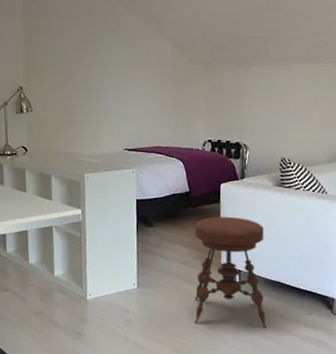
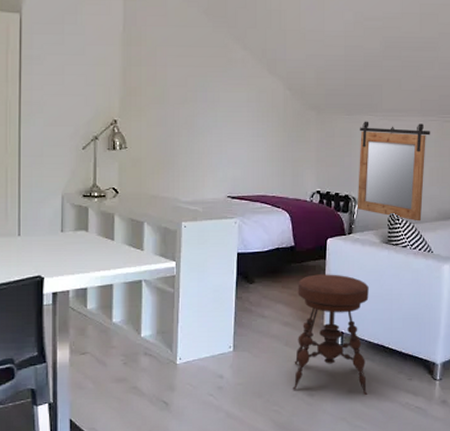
mirror: none [247,70,320,164] -> present [357,121,431,222]

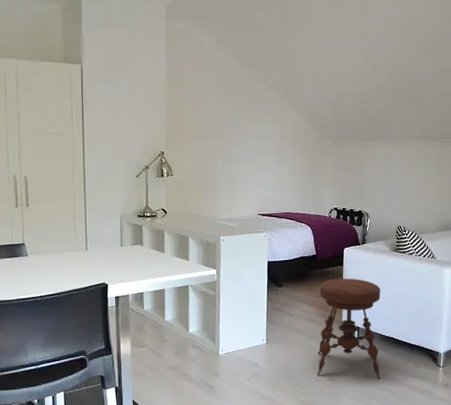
mirror: present [357,121,431,222] -> none [369,147,433,232]

